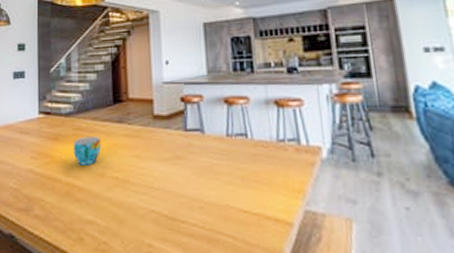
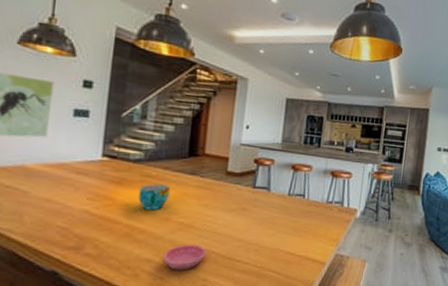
saucer: none [104,203,147,234] -> present [163,245,207,270]

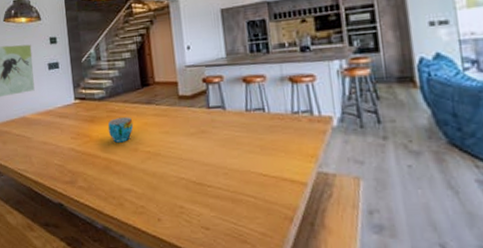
saucer: present [163,245,207,270] -> none [140,172,177,198]

